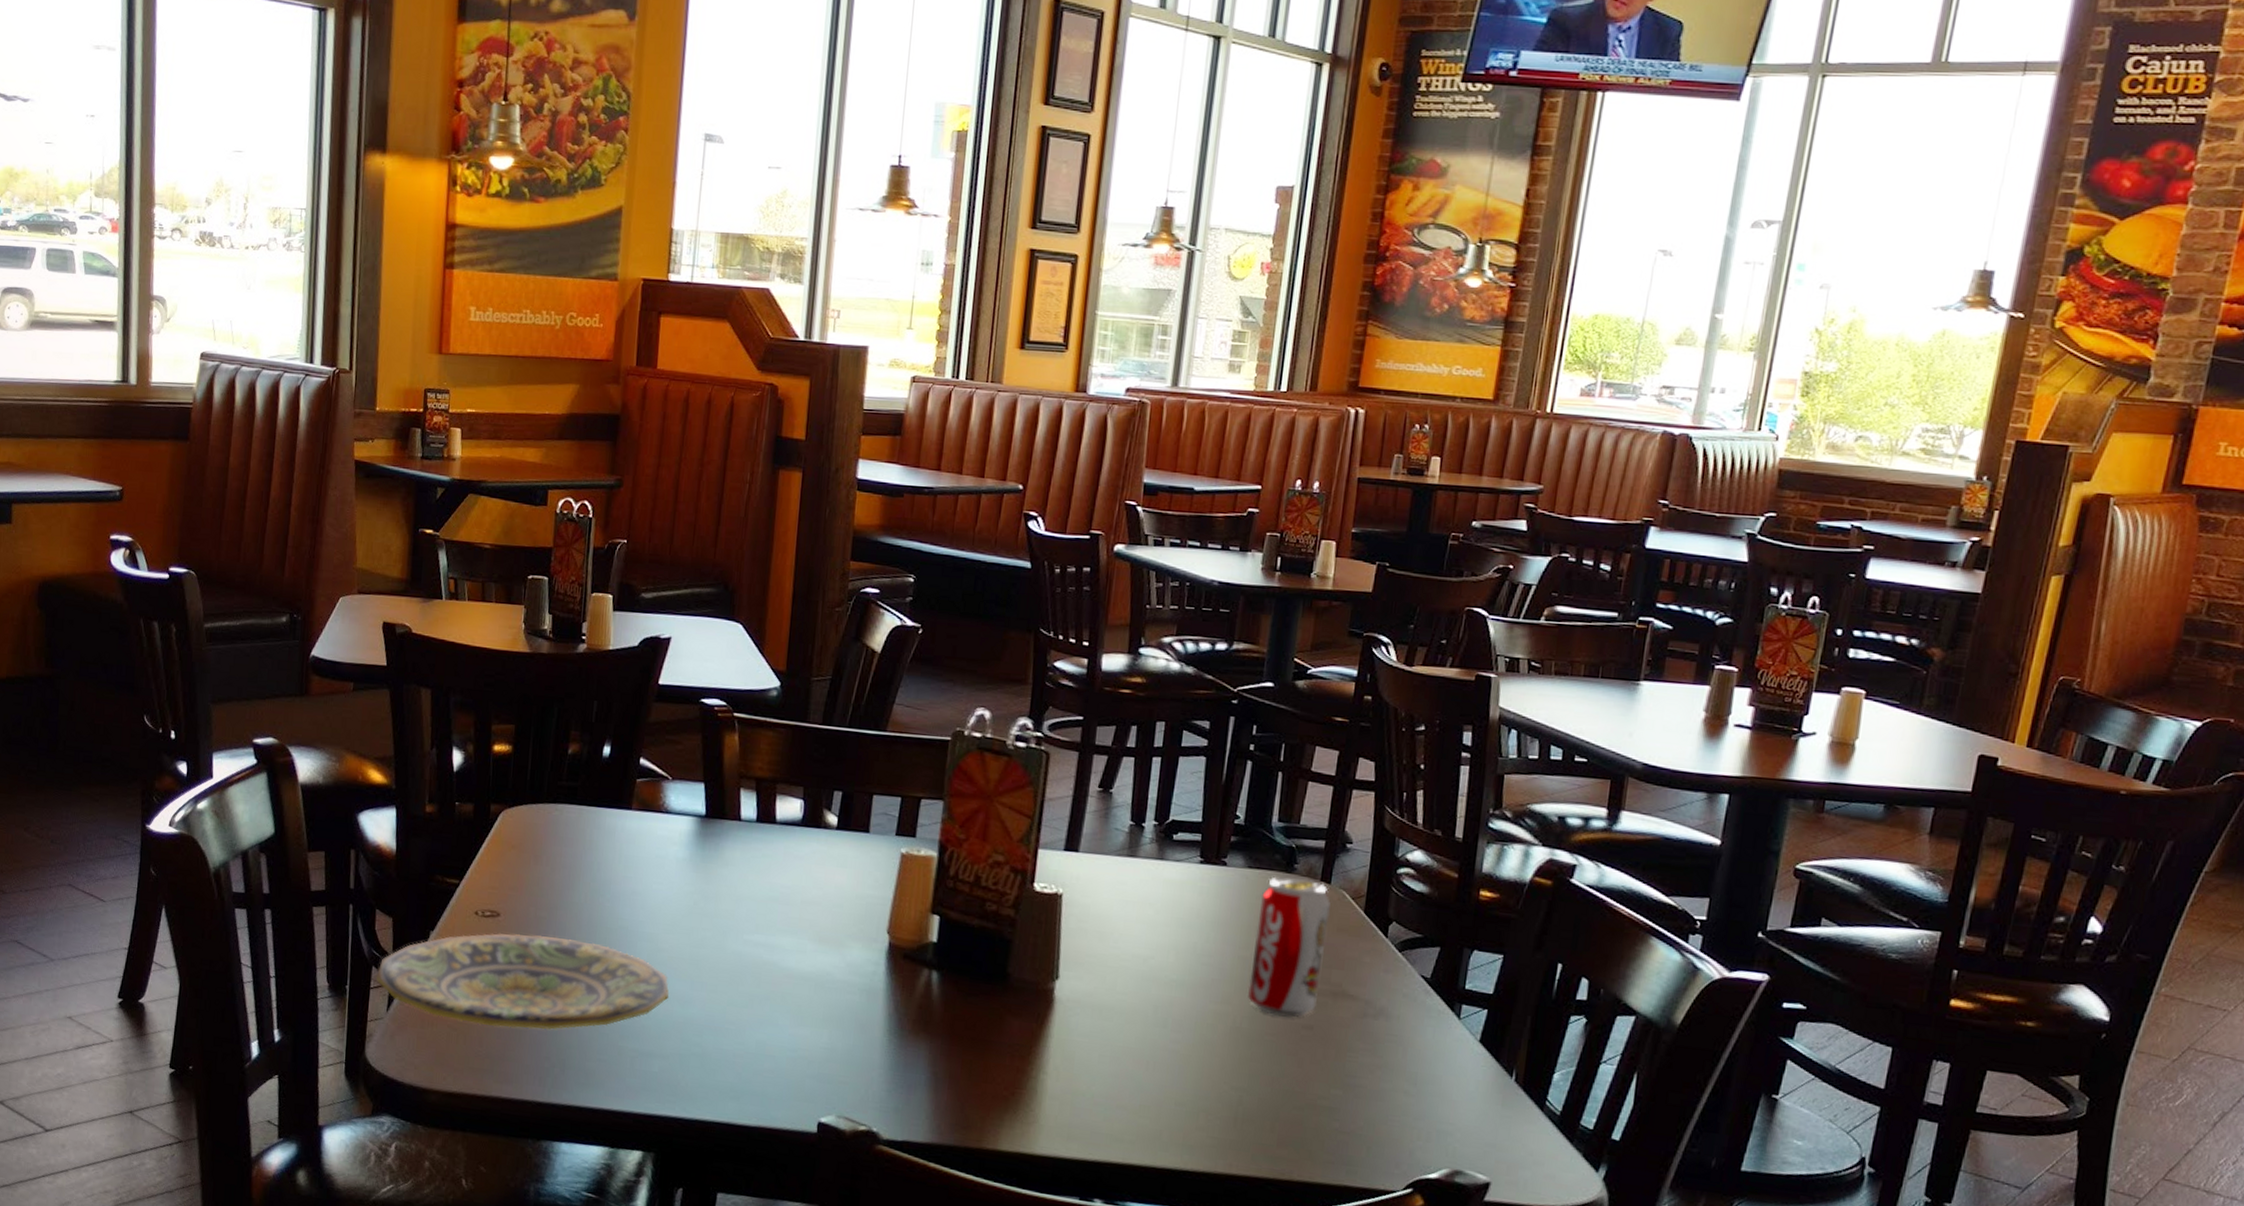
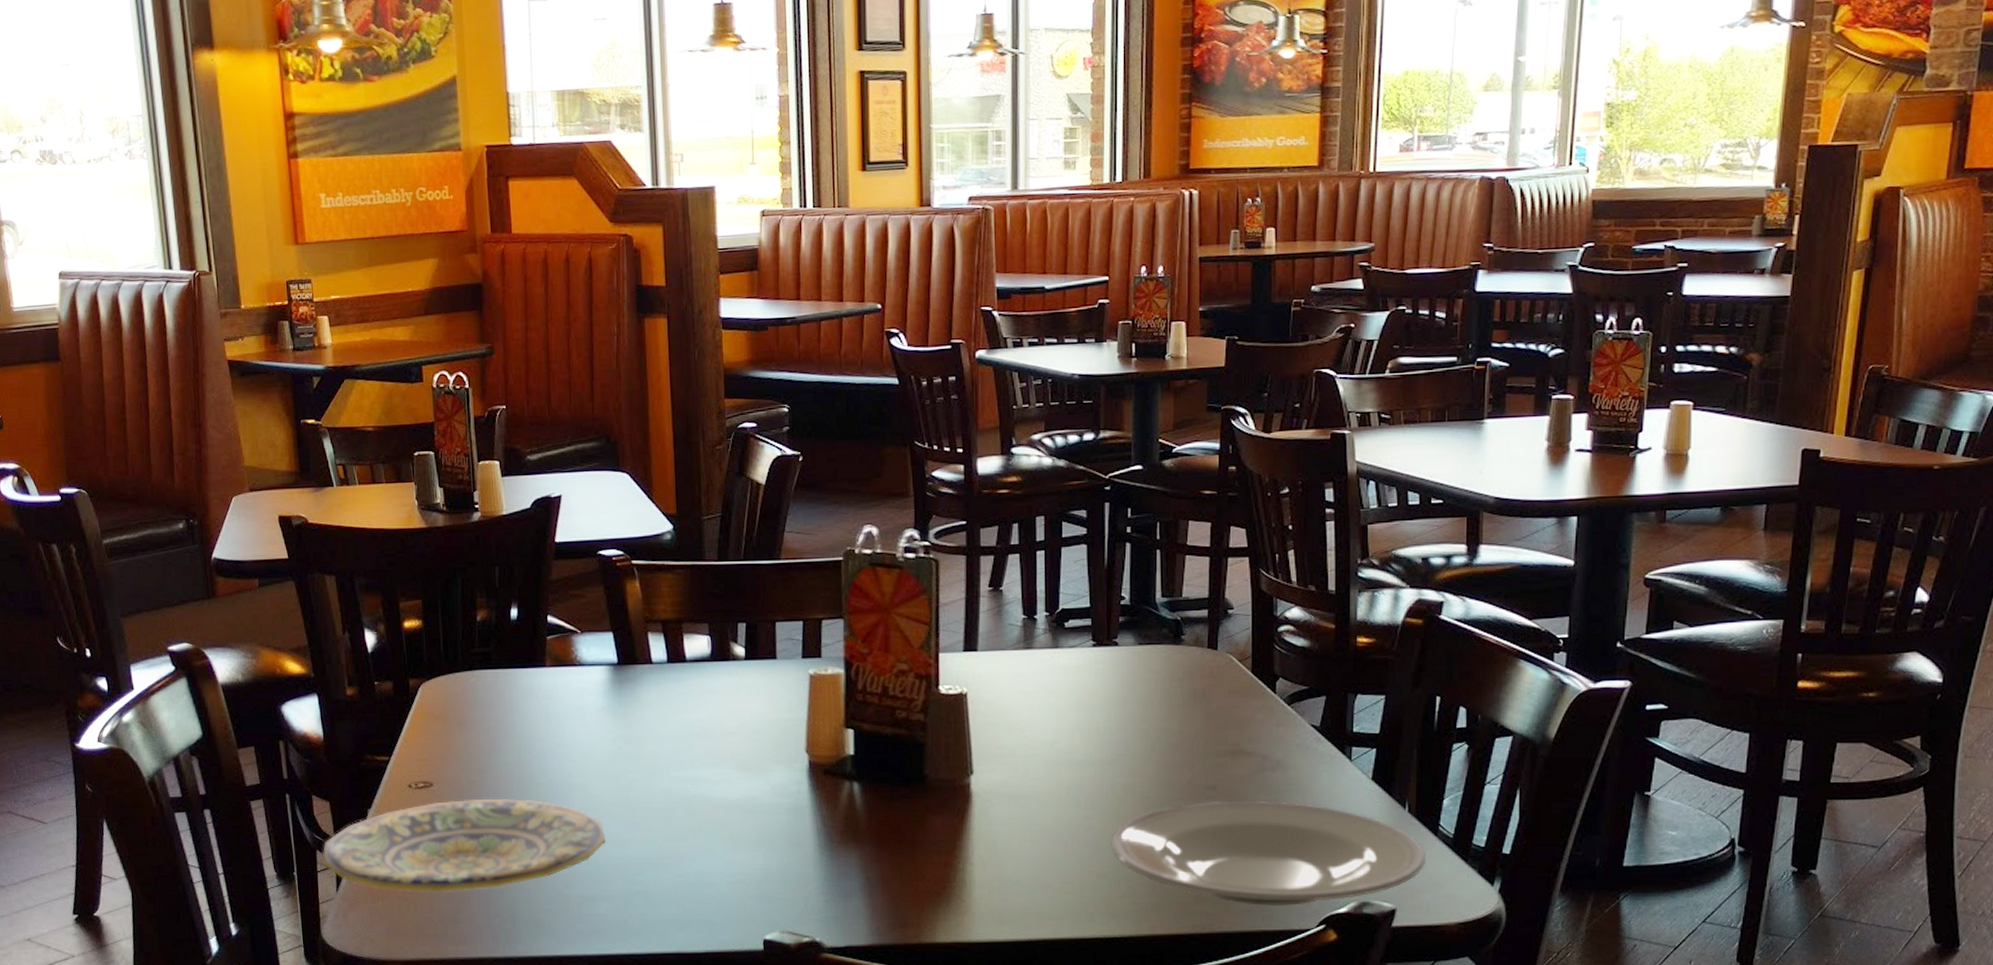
plate: none [1194,1041,1529,1165] -> present [1110,800,1425,906]
beverage can: present [1247,875,1331,1018] -> none [1151,648,1219,781]

